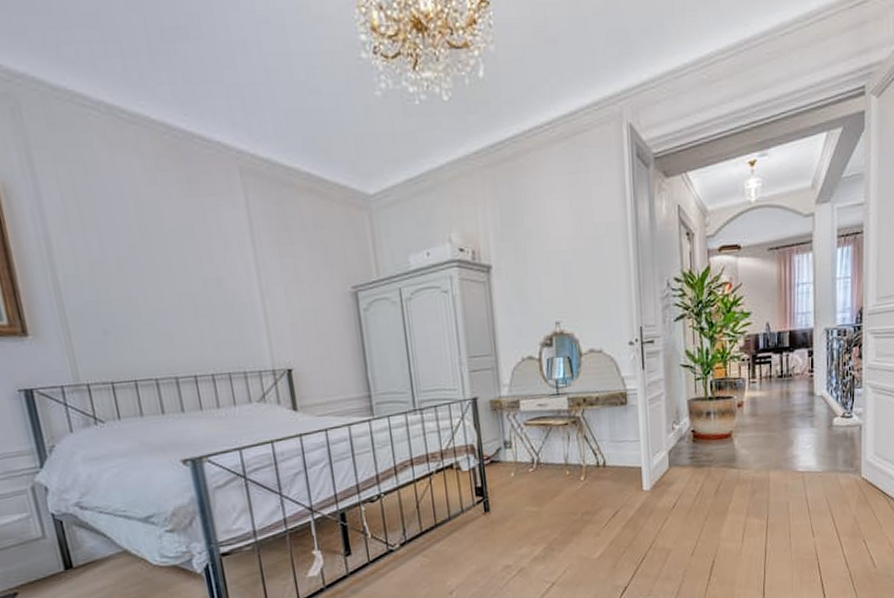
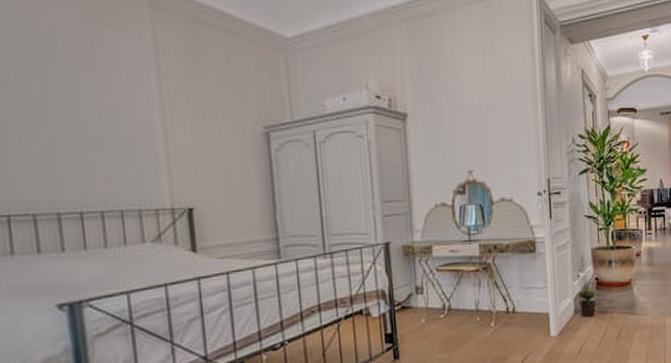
potted plant: none [670,438,695,471] -> present [576,286,598,318]

